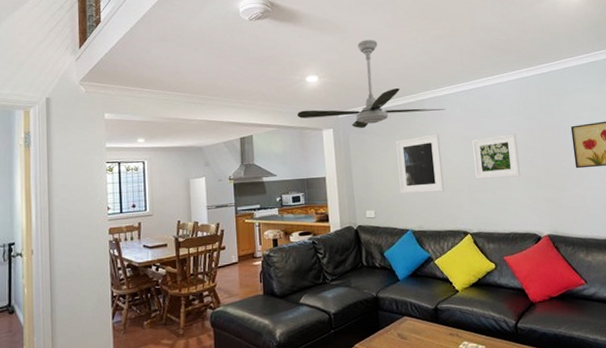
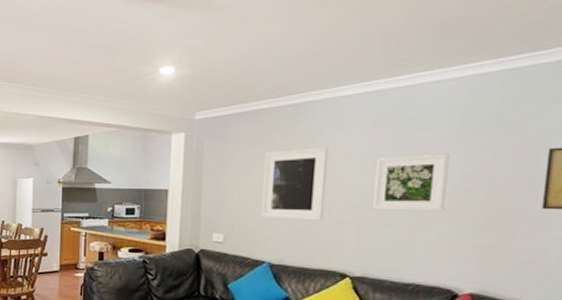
ceiling fan: present [297,39,446,128] -> none [142,19,346,134]

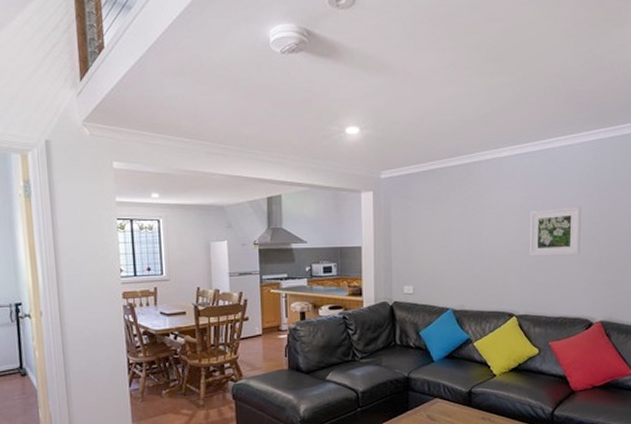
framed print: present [261,147,329,221] -> none [444,202,494,270]

